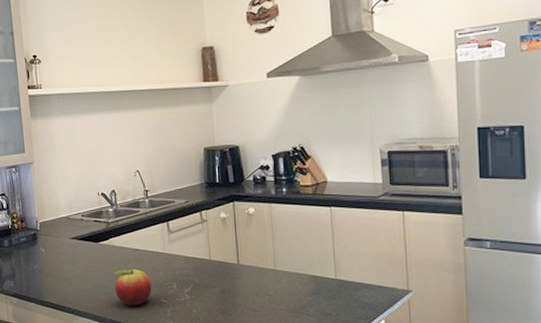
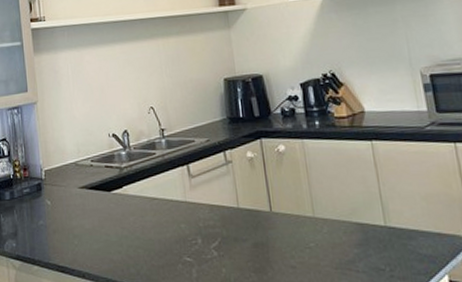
fruit: present [113,269,153,306] -> none [128,222,174,266]

